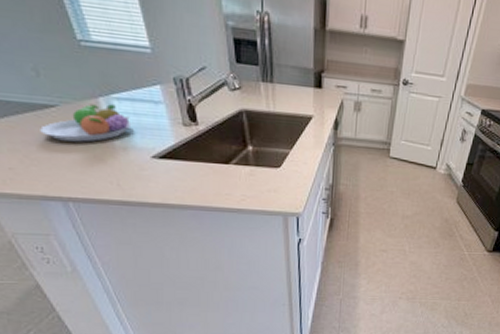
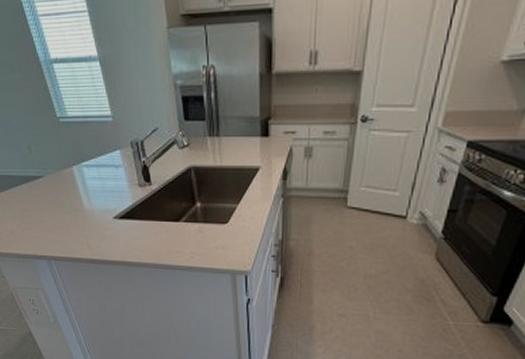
fruit bowl: present [40,104,132,142] -> none [32,172,98,207]

